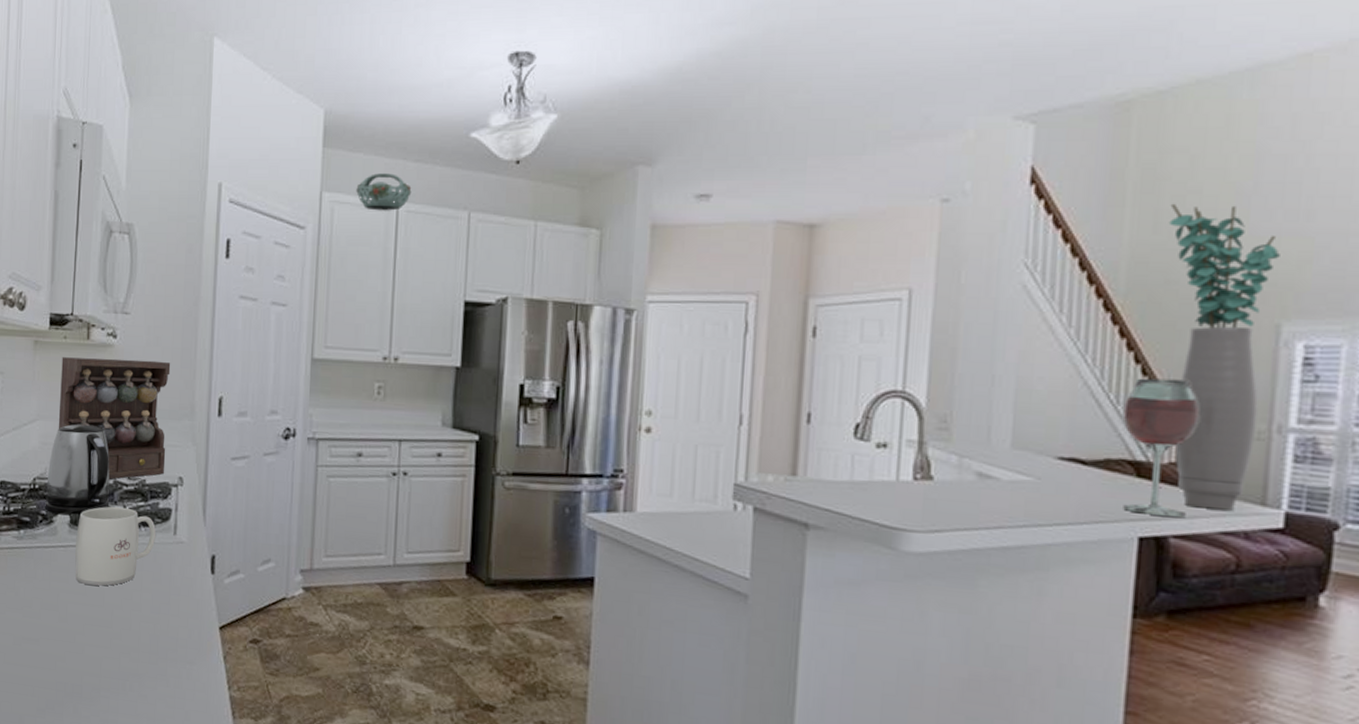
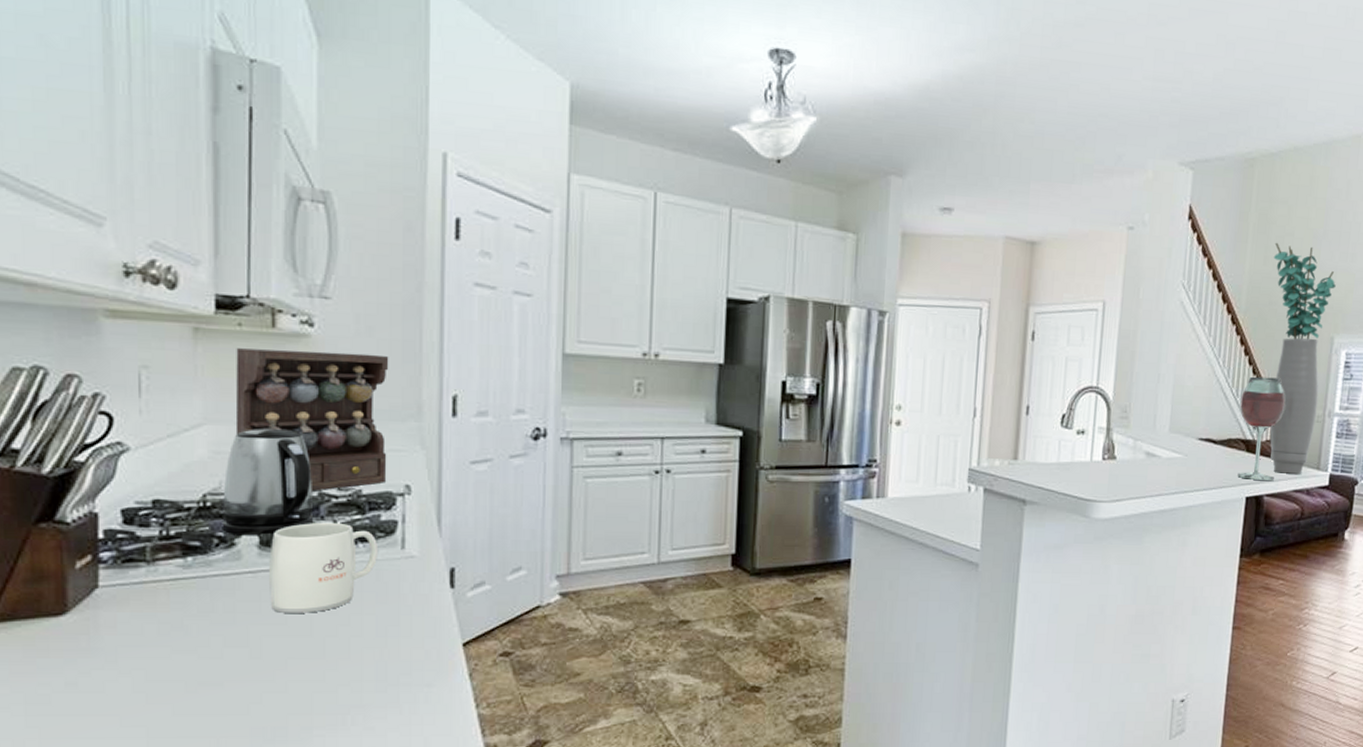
decorative basket: present [356,173,412,211] -> none [609,159,670,201]

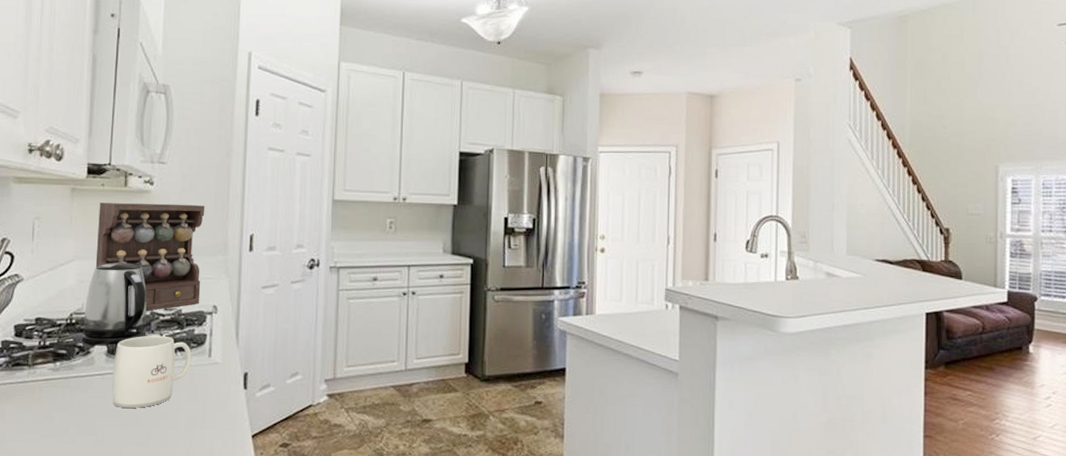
wineglass: present [1237,376,1286,481] -> none [912,203,957,298]
vase: present [1269,242,1336,474] -> none [932,85,995,291]

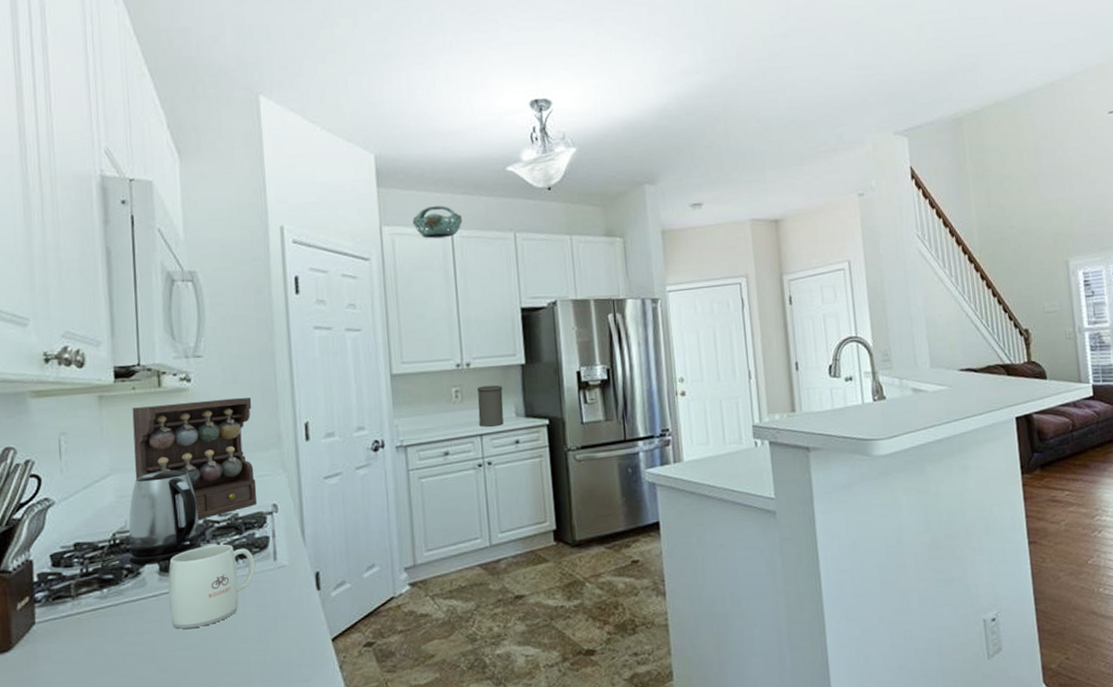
decorative basket: none [369,48,415,79] -> present [412,205,463,239]
canister: none [408,220,433,260] -> present [477,385,504,428]

